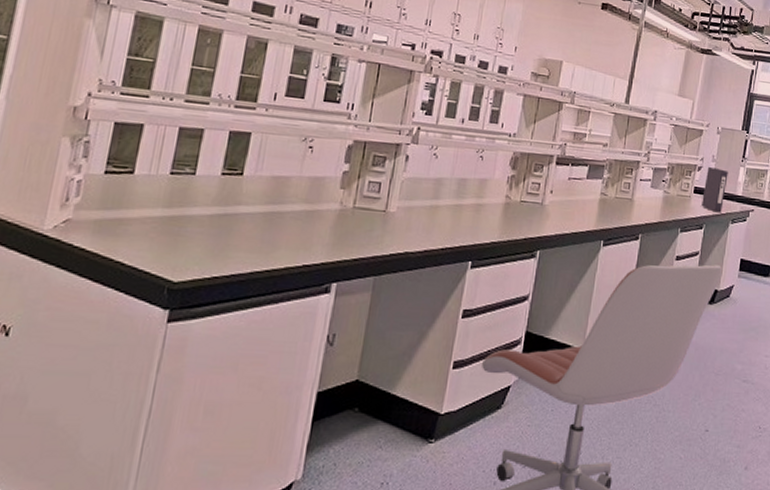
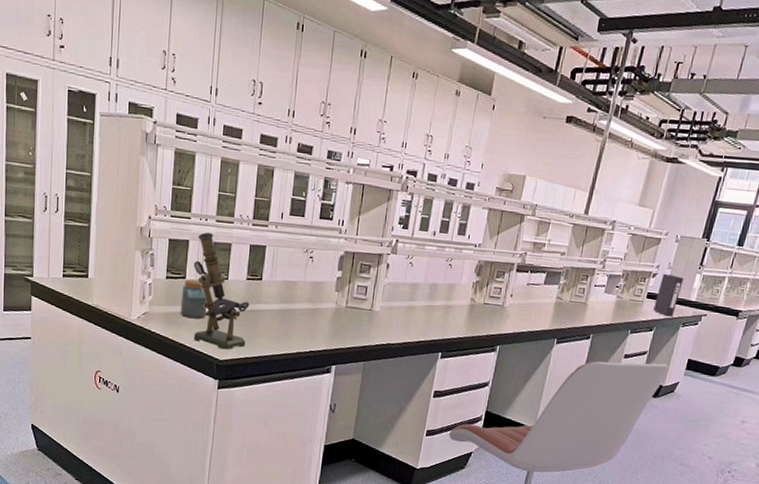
peanut butter: none [120,174,163,228] -> present [180,279,207,319]
microscope: none [138,115,224,268] -> present [193,232,250,350]

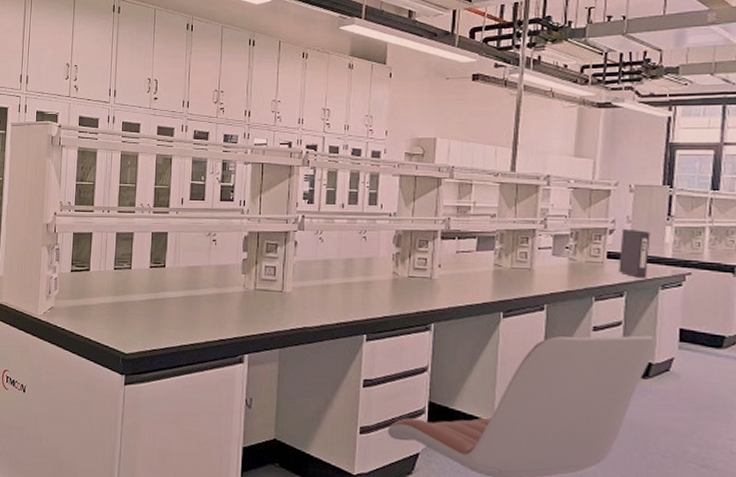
peanut butter: present [180,279,207,319] -> none [85,271,112,312]
microscope: present [193,232,250,350] -> none [97,224,154,343]

